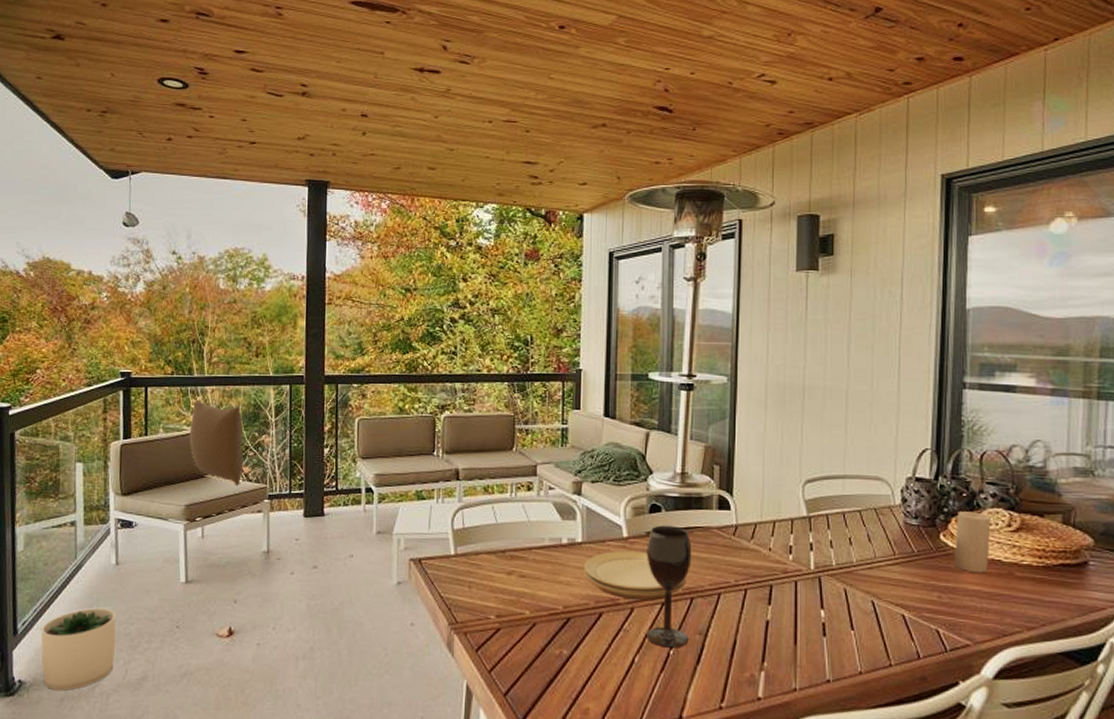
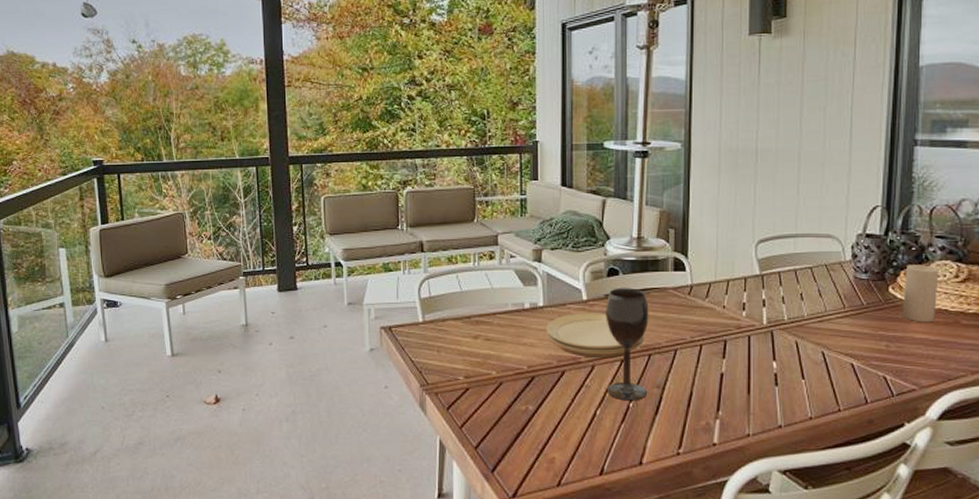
planter: present [41,608,117,691] -> none [42,382,112,456]
pillow: present [189,401,244,486] -> none [163,185,218,264]

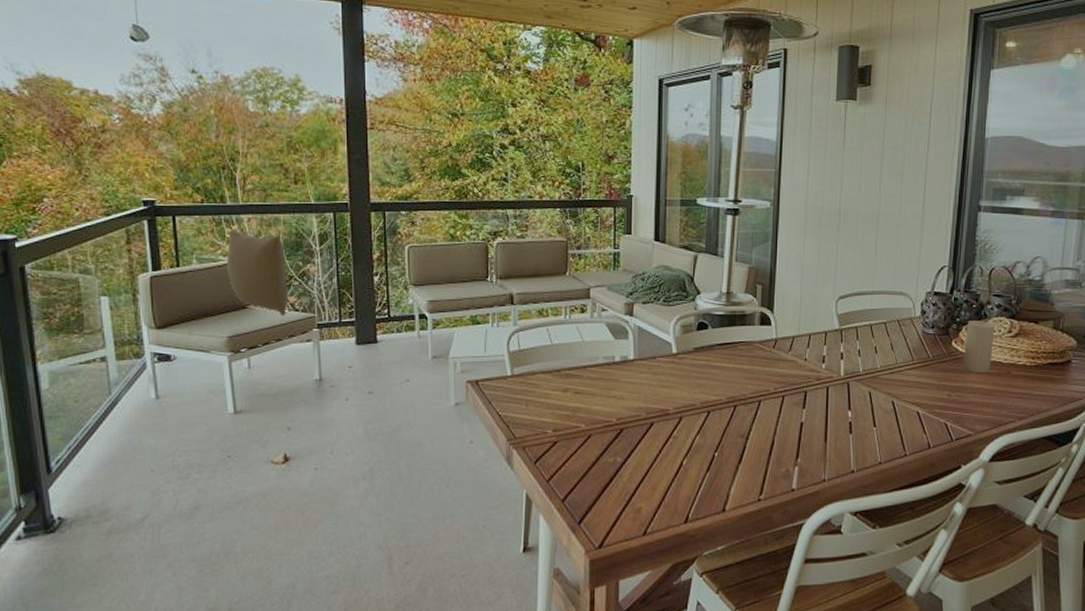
pillow: none [163,185,218,264] -> present [226,230,289,315]
plate: present [546,313,645,359] -> none [635,366,731,410]
wine glass: present [605,288,649,401] -> none [693,341,736,451]

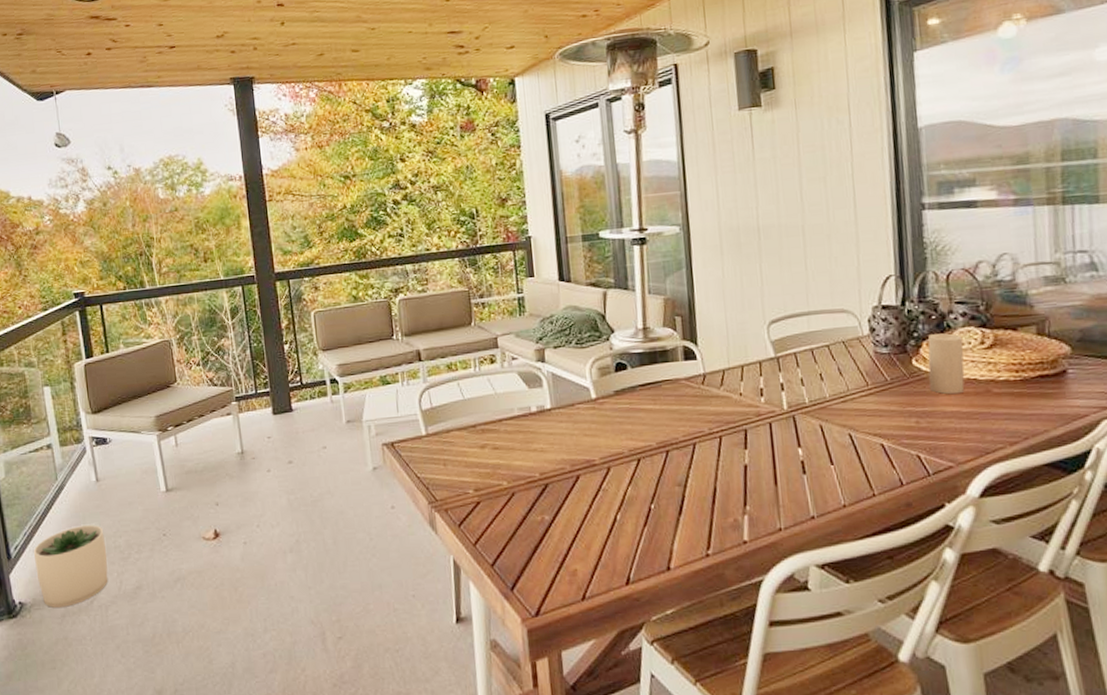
planter: none [78,443,164,524] -> present [33,525,108,608]
pillow: present [226,230,289,315] -> none [149,312,208,391]

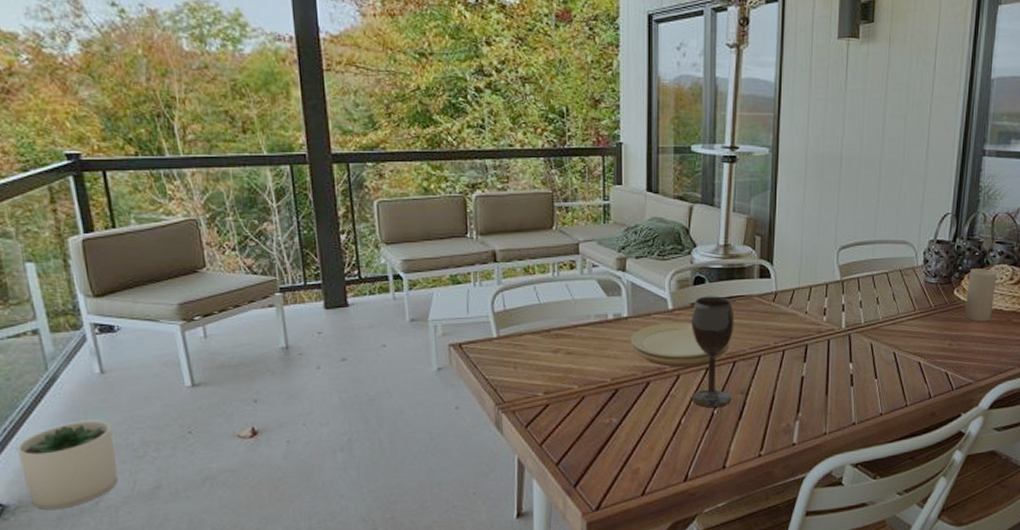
plate: none [555,410,661,460] -> present [630,322,730,368]
wine glass: none [616,381,668,503] -> present [691,296,734,408]

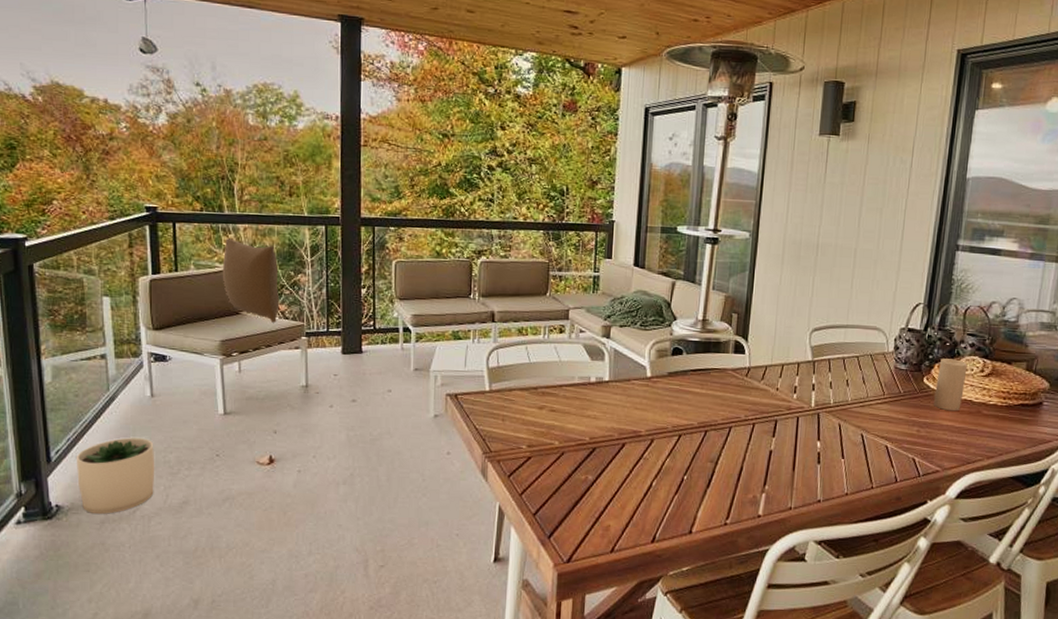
pillow: none [170,186,246,279] -> present [222,238,280,323]
plate: present [630,322,730,368] -> none [609,388,703,433]
wine glass: present [691,296,734,408] -> none [663,366,709,474]

